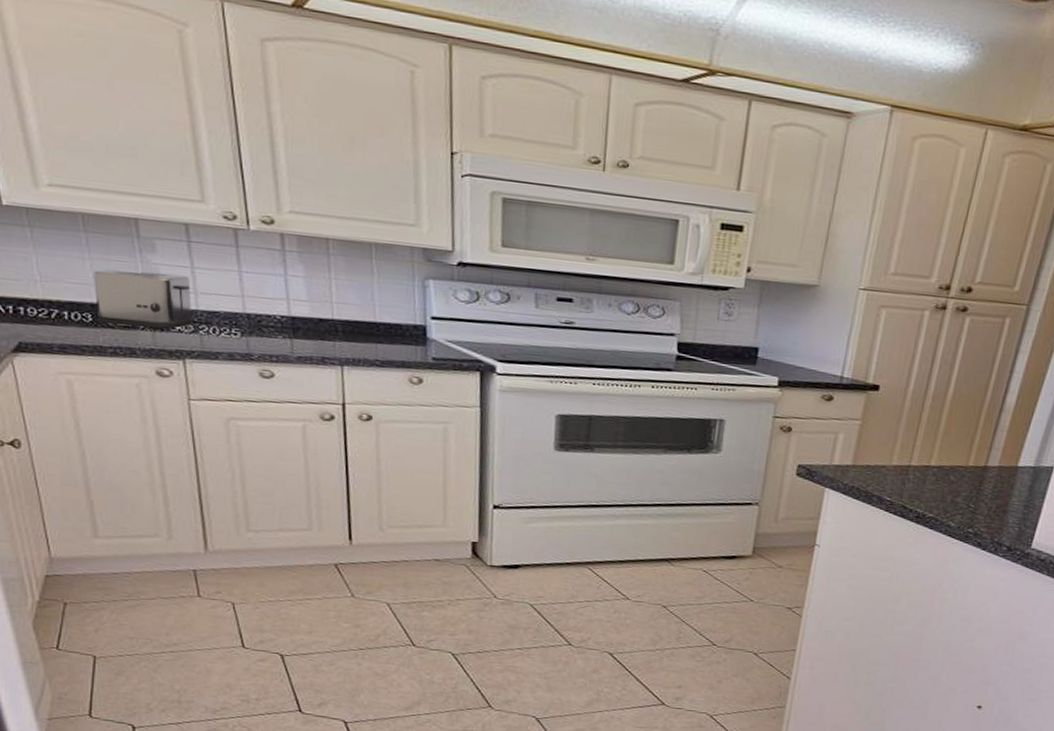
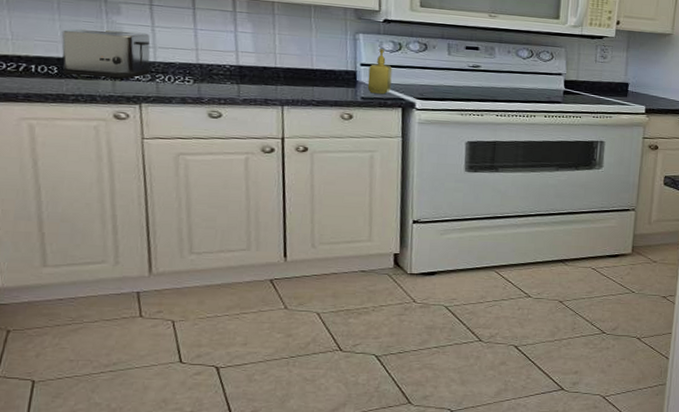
soap dispenser: none [439,299,469,355] -> present [367,49,393,95]

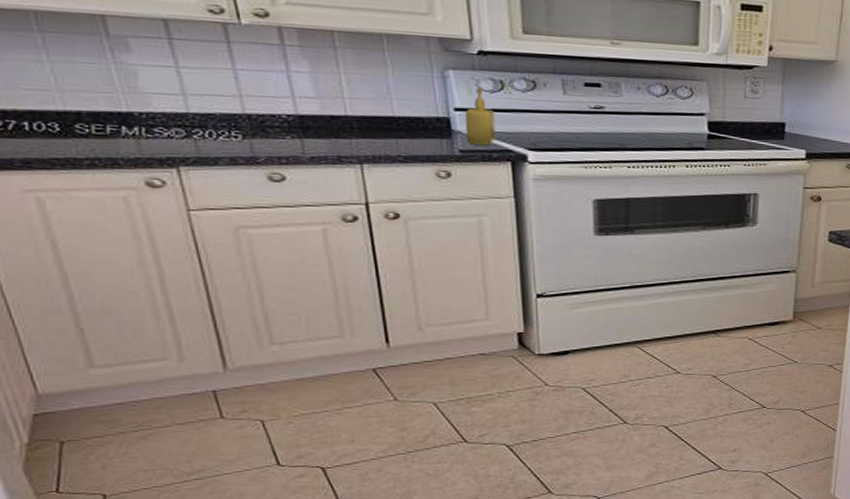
toaster: present [61,28,151,79] -> none [55,71,183,137]

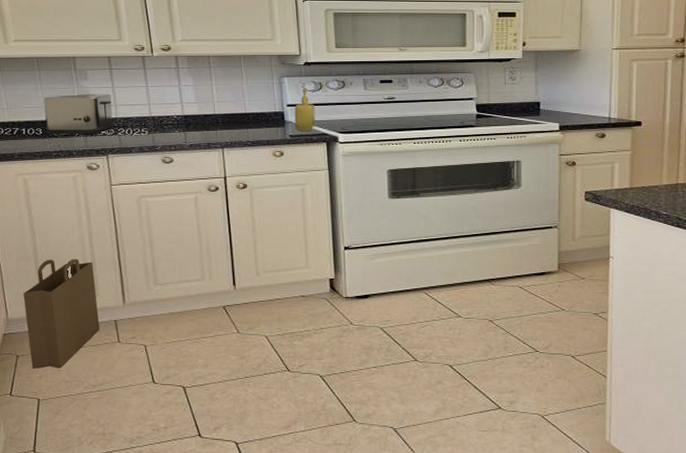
toaster: none [55,71,183,137] -> present [43,93,114,136]
shopping bag: none [59,311,192,457] -> present [23,258,100,369]

